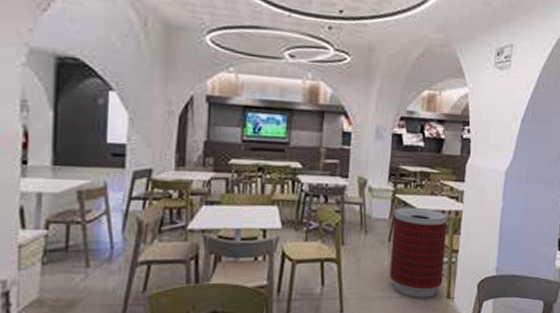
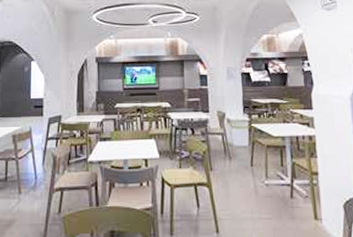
trash can: present [389,207,448,298] -> none [252,134,308,219]

